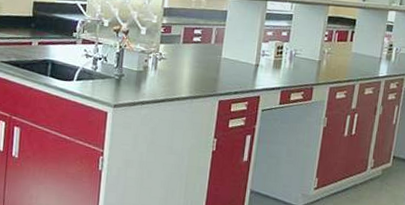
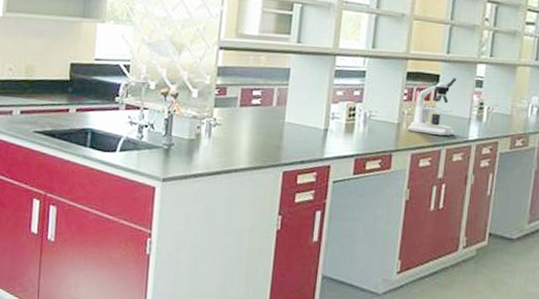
microscope: none [327,21,371,73] -> present [407,77,457,136]

